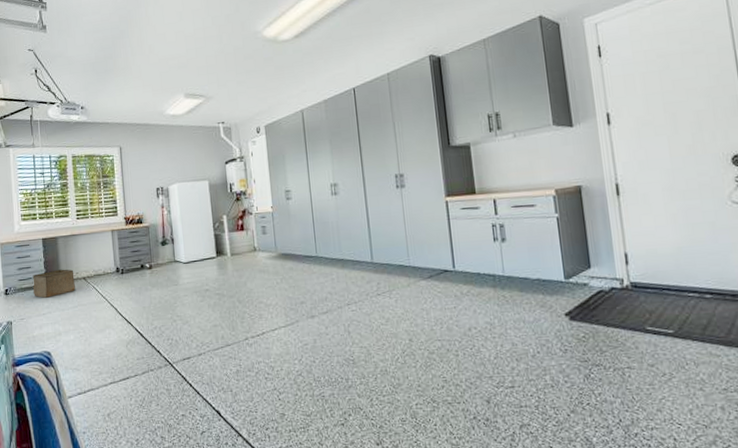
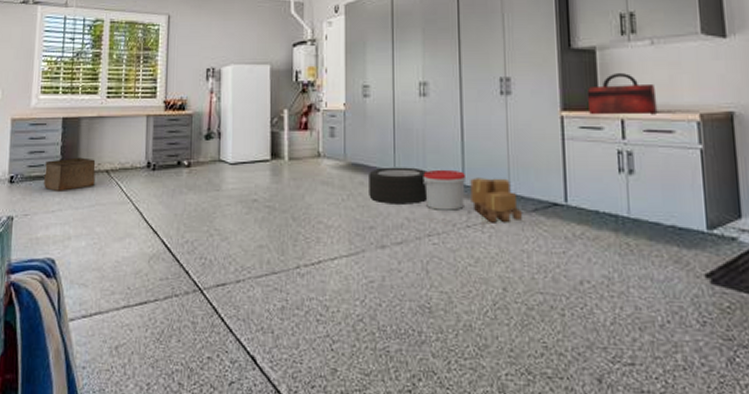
car tire: none [296,252,345,283] -> present [369,167,428,205]
bucket: none [339,251,375,284] -> present [423,169,467,211]
cardboard boxes: none [377,254,420,290] -> present [470,178,522,223]
toolbox: none [465,162,522,198] -> present [586,73,658,115]

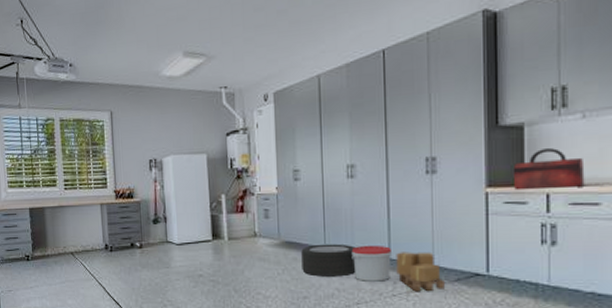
storage bin: present [44,157,96,191] -> none [20,242,63,271]

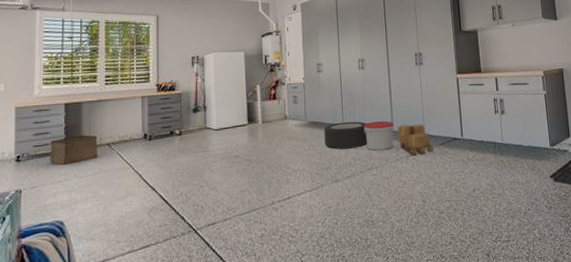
storage bin: none [20,242,63,271] -> present [50,135,98,165]
toolbox: present [512,148,585,191] -> none [472,46,518,76]

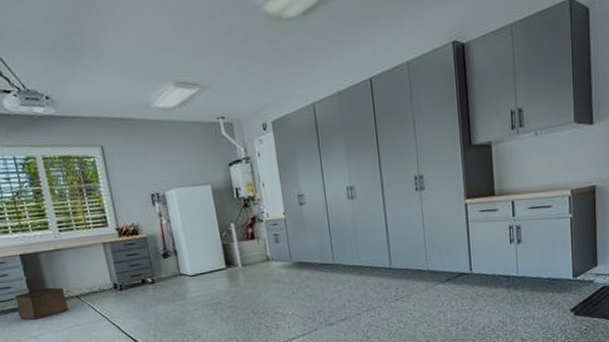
car tire: present [324,121,368,150] -> none [312,259,363,291]
bucket: present [364,120,395,151] -> none [357,257,393,291]
cardboard boxes: present [397,123,433,156] -> none [396,258,438,295]

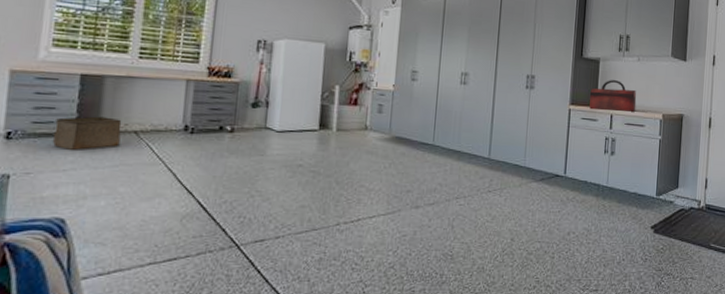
toolbox: none [485,162,540,200] -> present [589,80,637,113]

